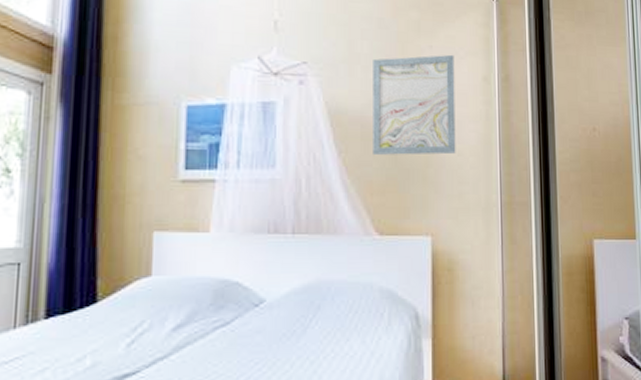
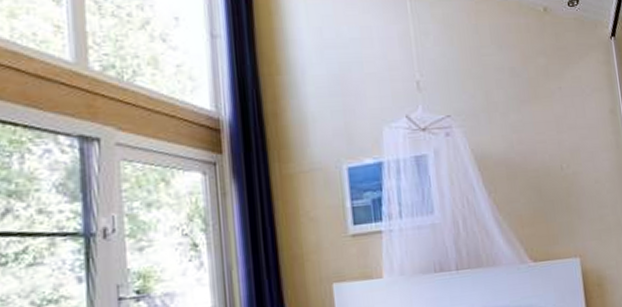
wall art: present [373,54,456,155] -> none [509,93,593,191]

